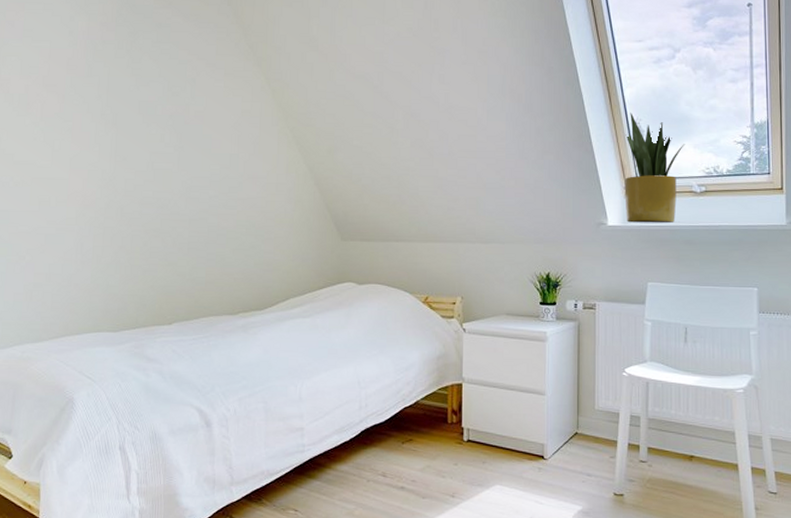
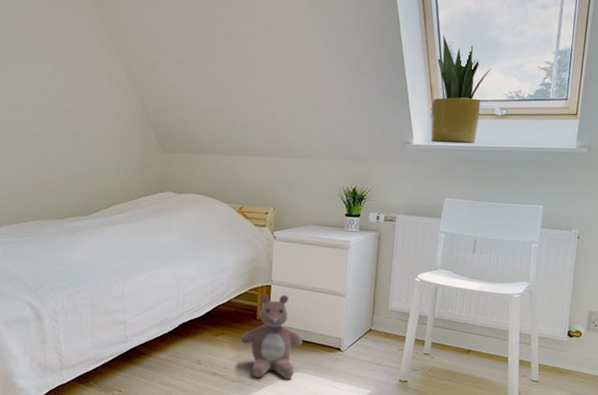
stuffed animal: none [431,393,500,494] -> present [241,293,303,379]

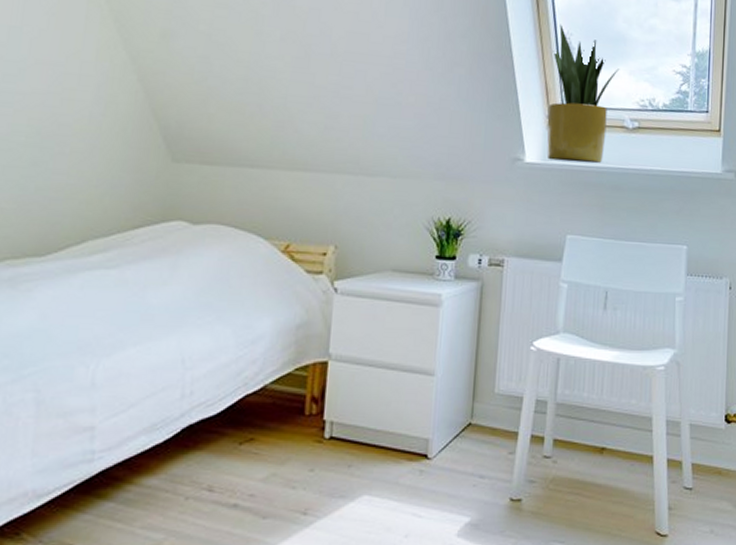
stuffed animal: present [241,293,303,379] -> none [279,374,372,509]

